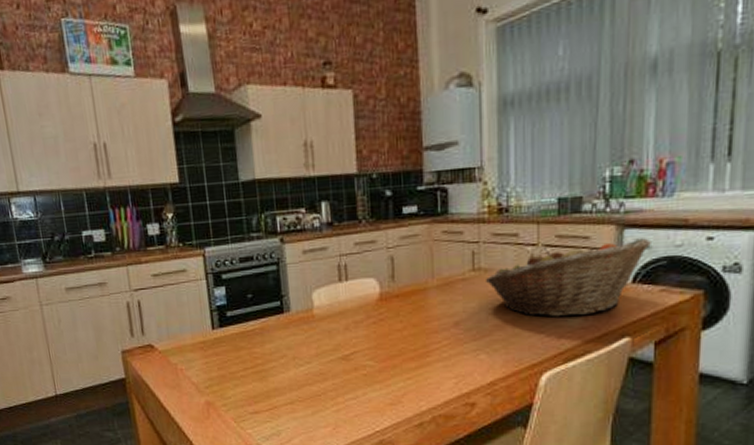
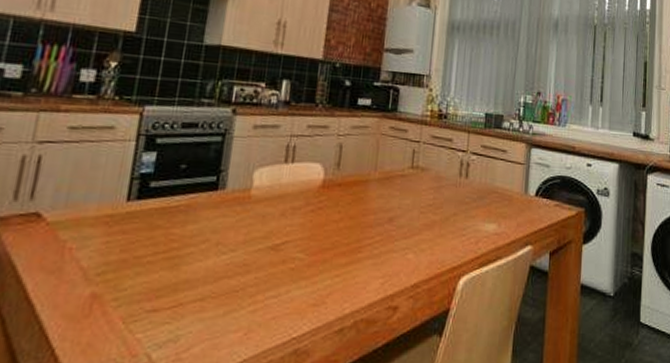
fruit basket: present [486,238,651,317] -> none [422,155,550,223]

